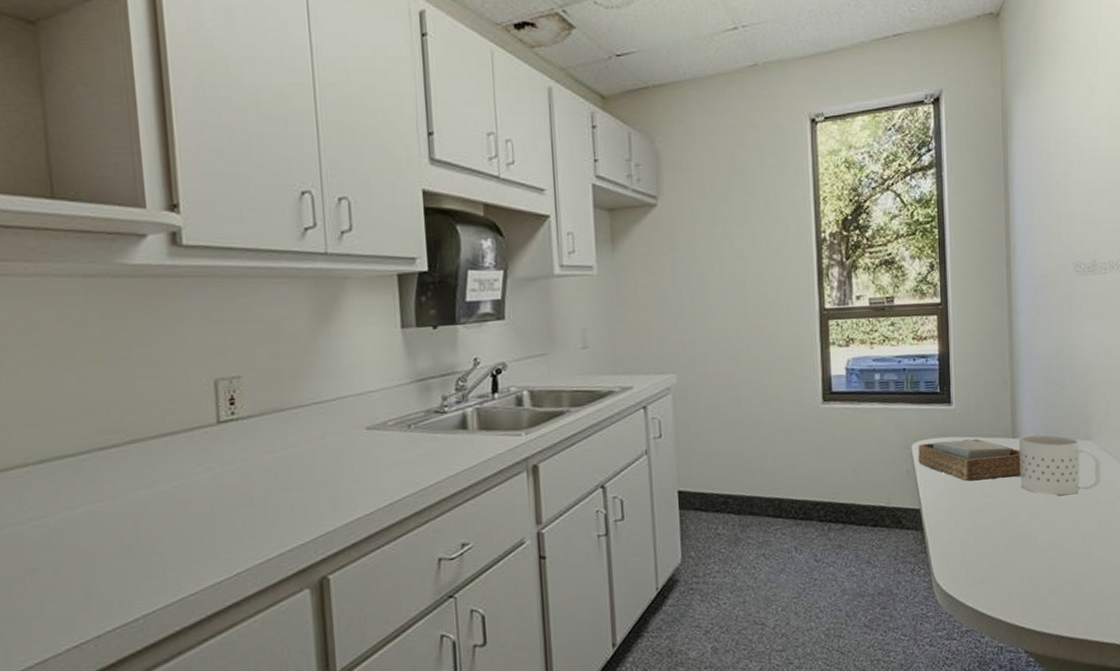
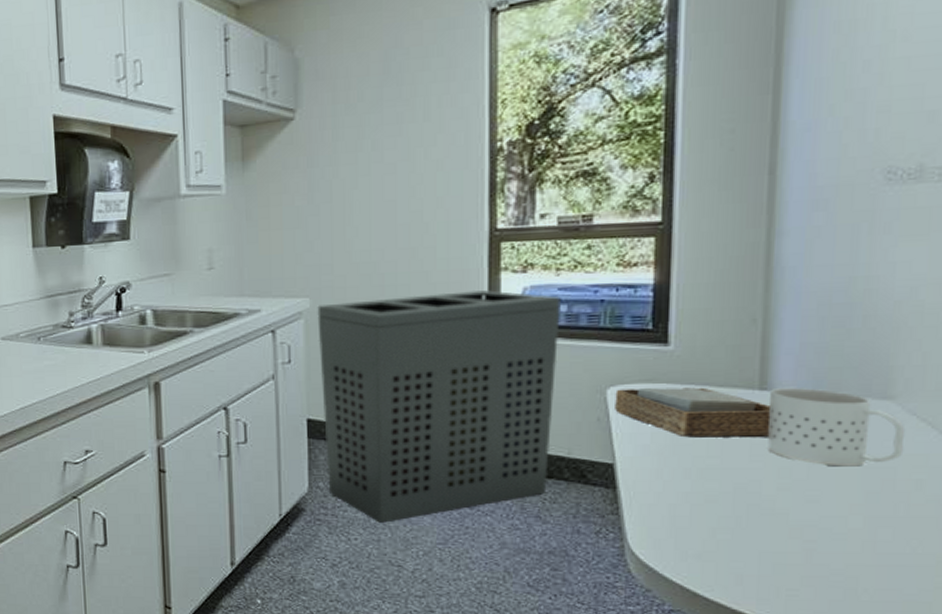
recycling bin: none [683,363,876,585] -> present [317,290,561,523]

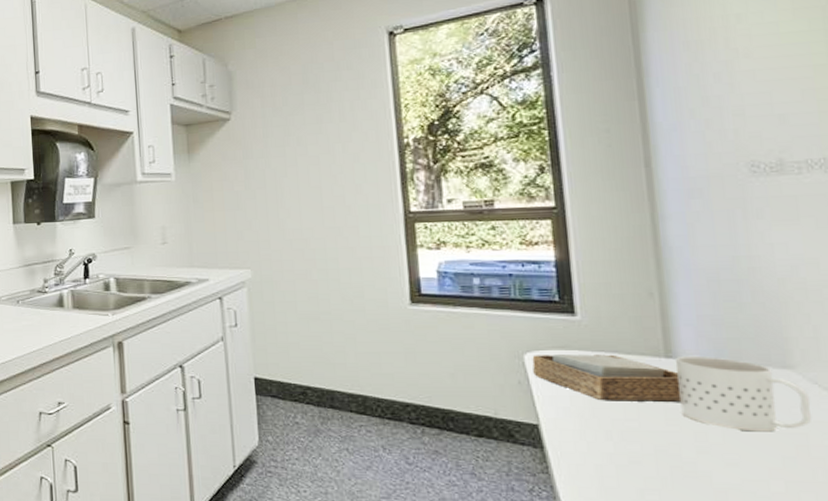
recycling bin: present [317,290,561,523] -> none [258,264,478,476]

